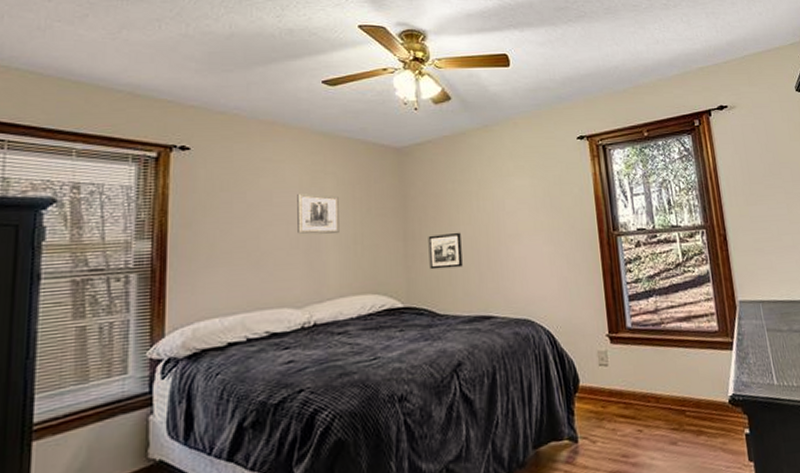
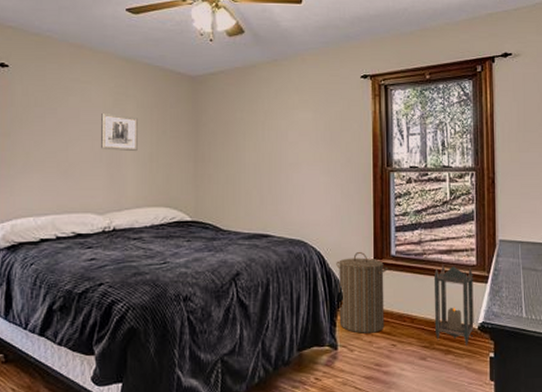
picture frame: present [428,232,463,270] -> none [216,157,246,190]
laundry hamper: none [568,327,628,421] -> present [336,252,388,333]
lantern: none [675,332,725,425] -> present [433,264,474,347]

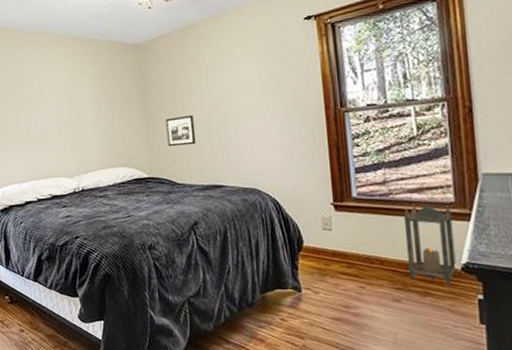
wall art: present [101,114,138,152] -> none [61,89,95,121]
picture frame: none [216,157,246,190] -> present [165,114,196,147]
laundry hamper: present [336,252,388,333] -> none [293,196,351,276]

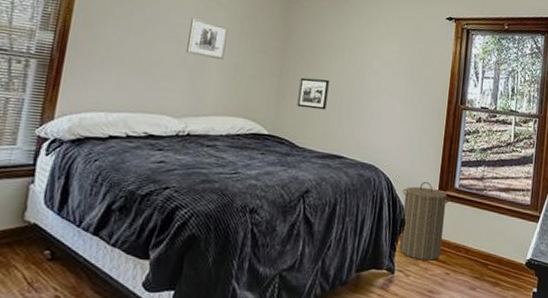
wall art: none [61,89,95,121] -> present [186,18,228,60]
laundry hamper: none [293,196,351,276] -> present [399,182,450,261]
lantern: present [403,203,457,289] -> none [487,201,527,281]

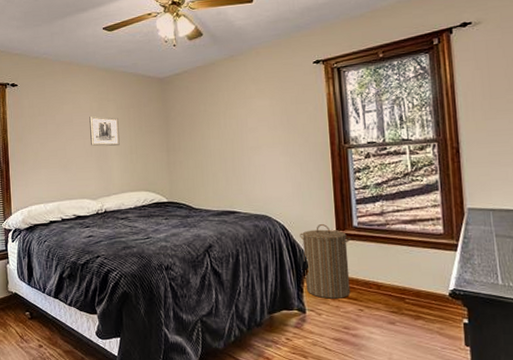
picture frame: present [297,77,330,110] -> none [185,145,213,174]

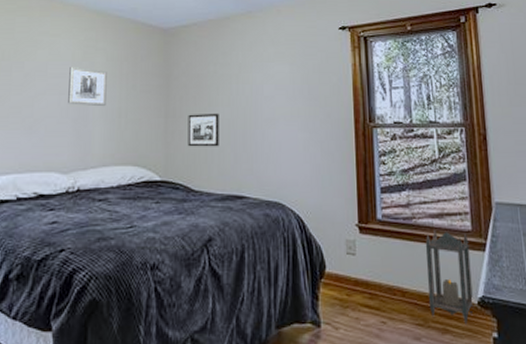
picture frame: none [185,145,213,174] -> present [188,113,219,147]
laundry hamper: present [300,224,351,299] -> none [317,216,374,309]
lantern: none [398,233,445,313] -> present [425,229,474,325]

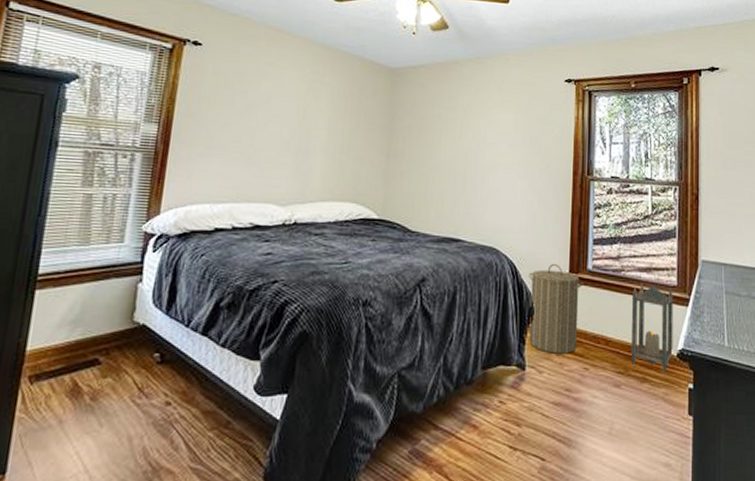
wall art: present [68,67,107,107] -> none [290,100,331,142]
picture frame: present [188,113,219,147] -> none [407,155,441,189]
laundry hamper: none [317,216,374,309] -> present [529,264,583,354]

